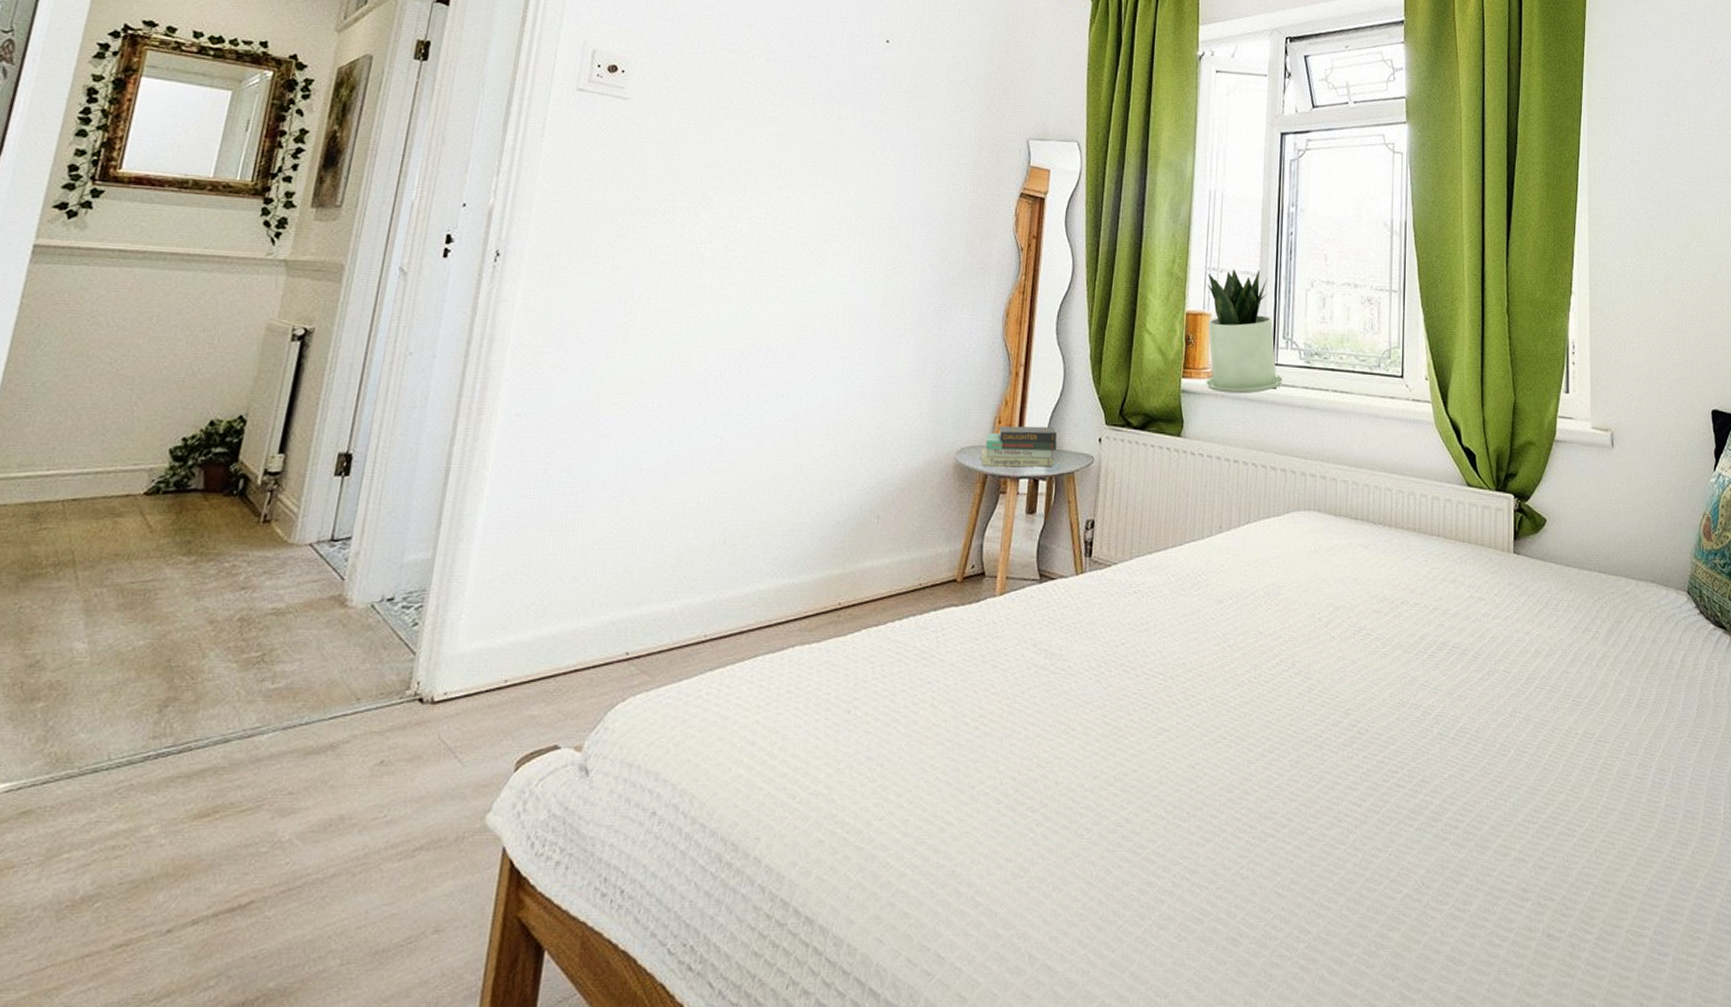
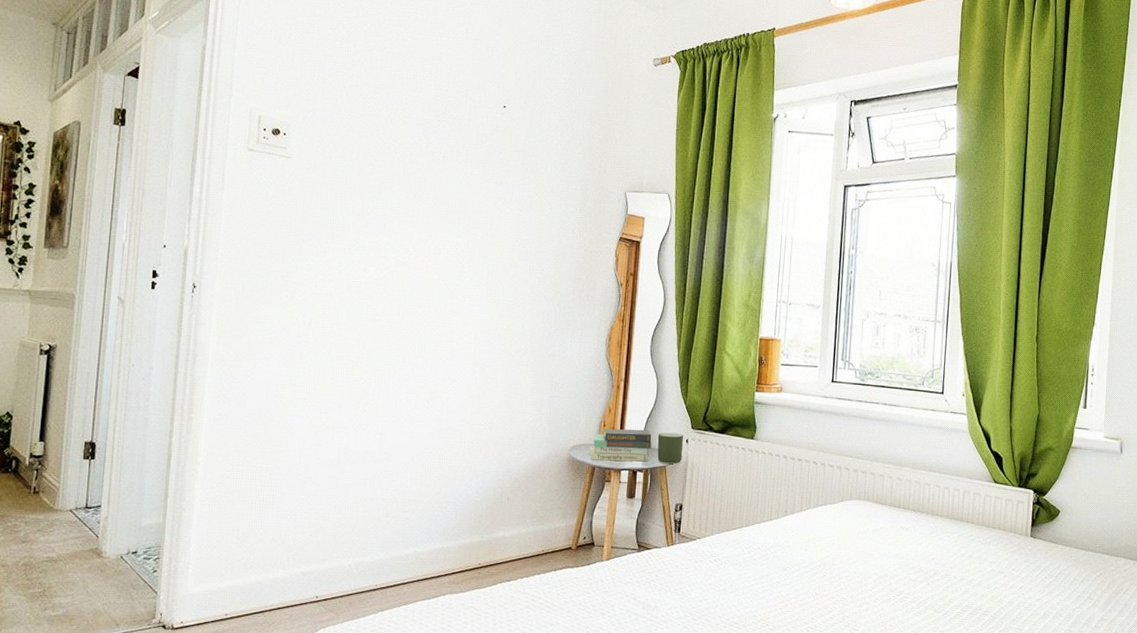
mug: none [1064,429,1097,470] -> present [657,432,684,465]
planter: present [1205,269,1285,394] -> none [775,302,842,406]

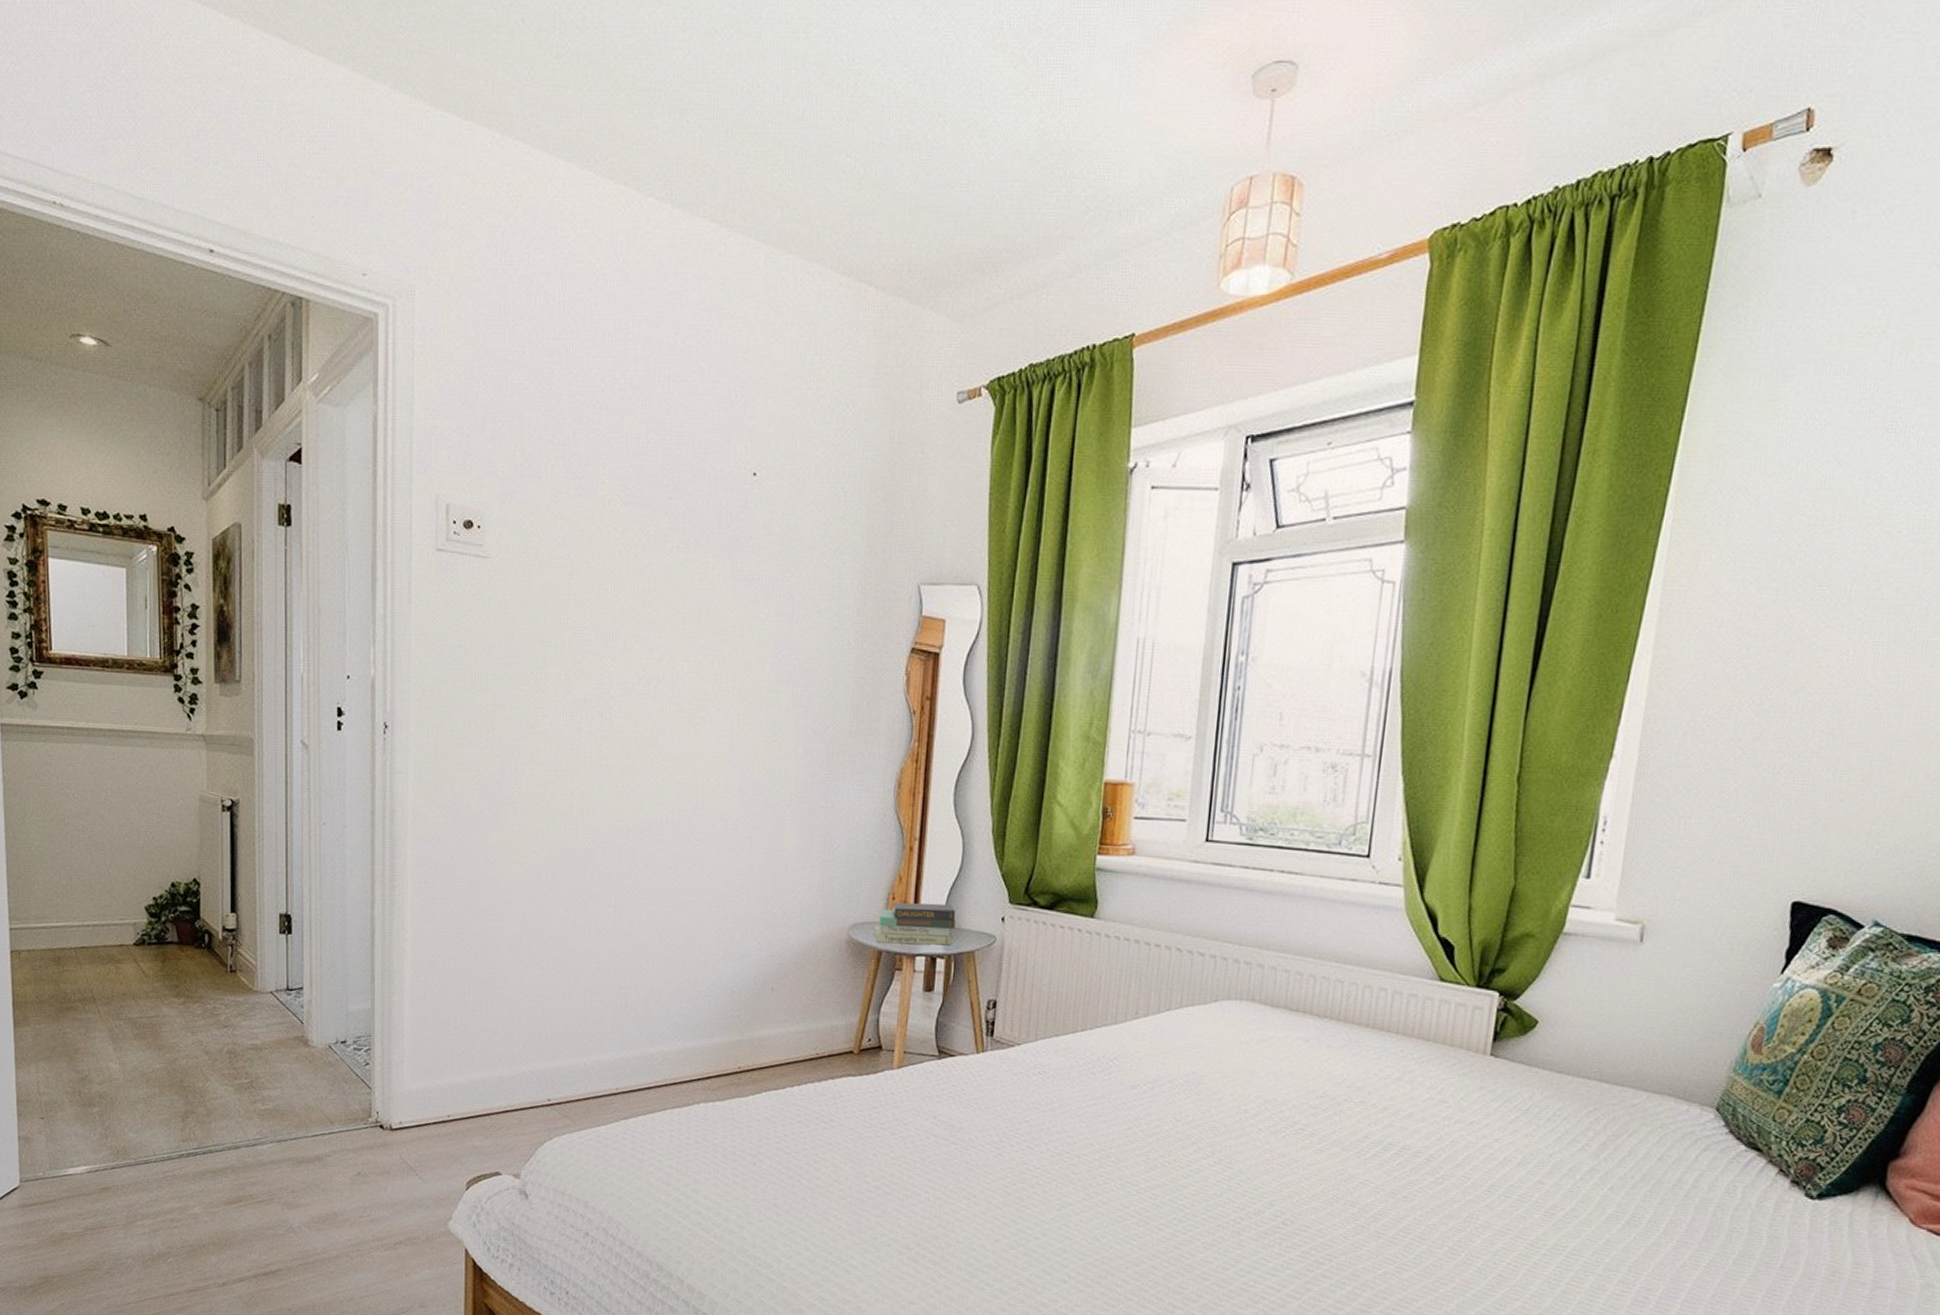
mug: present [657,432,684,465] -> none [963,907,999,950]

